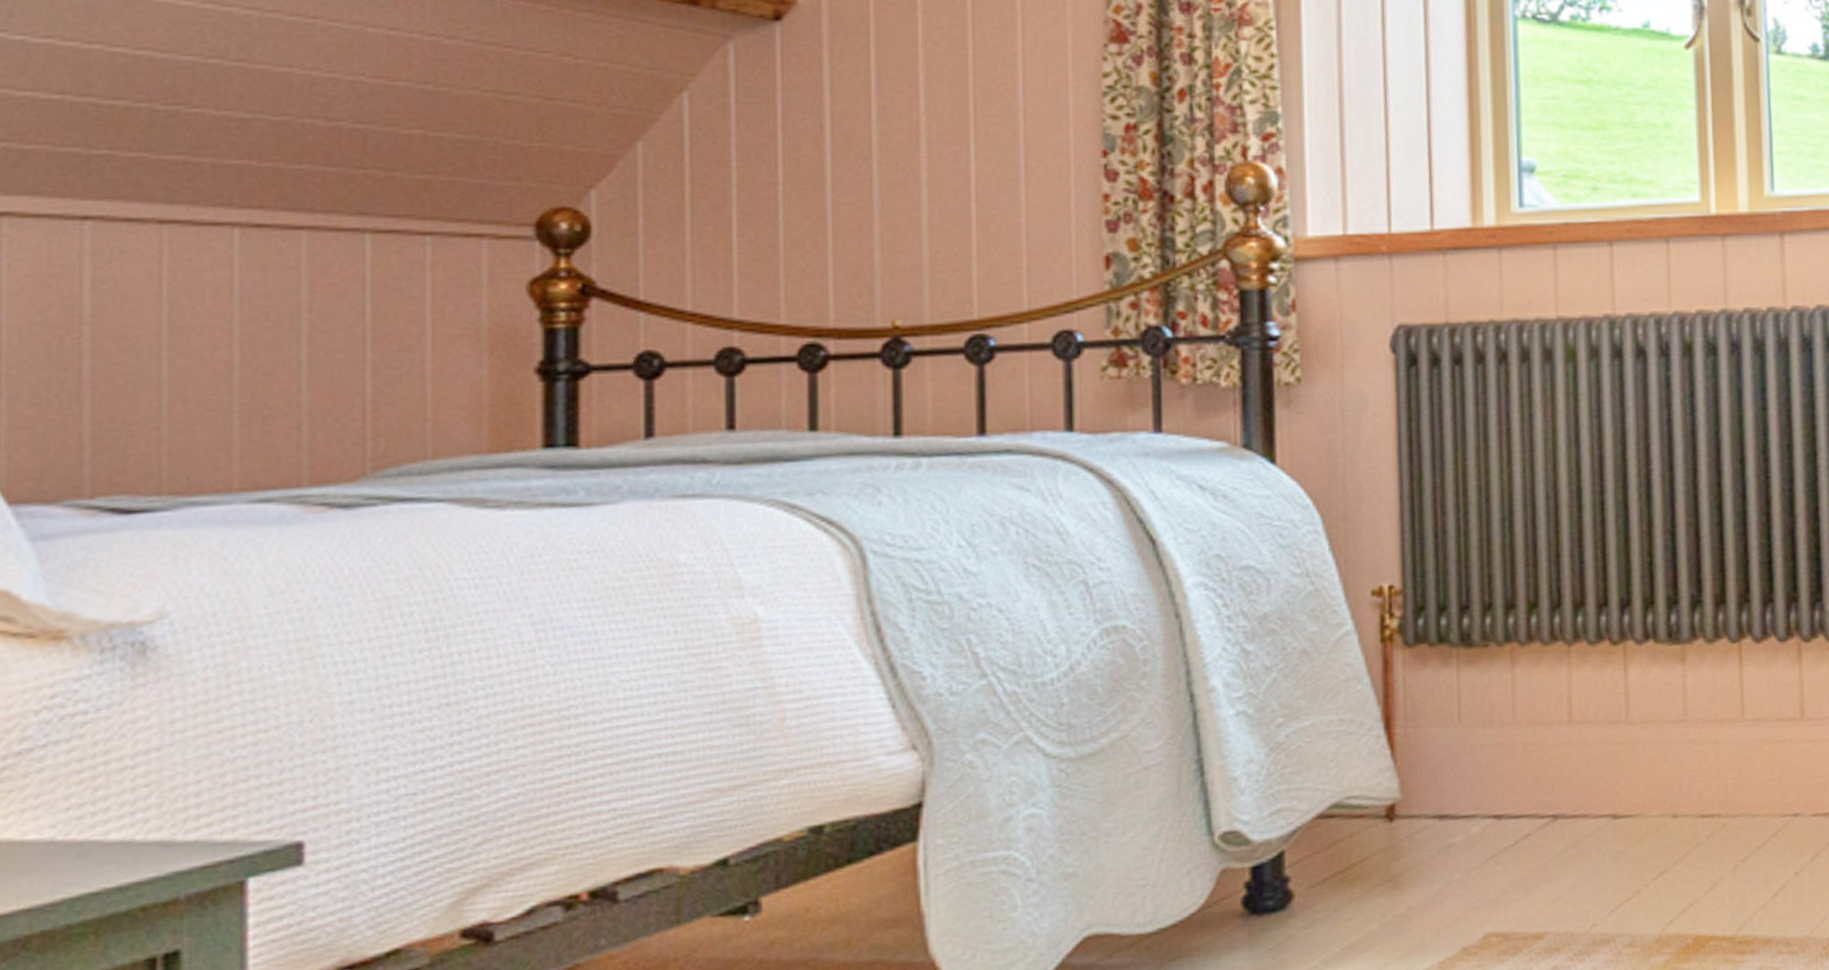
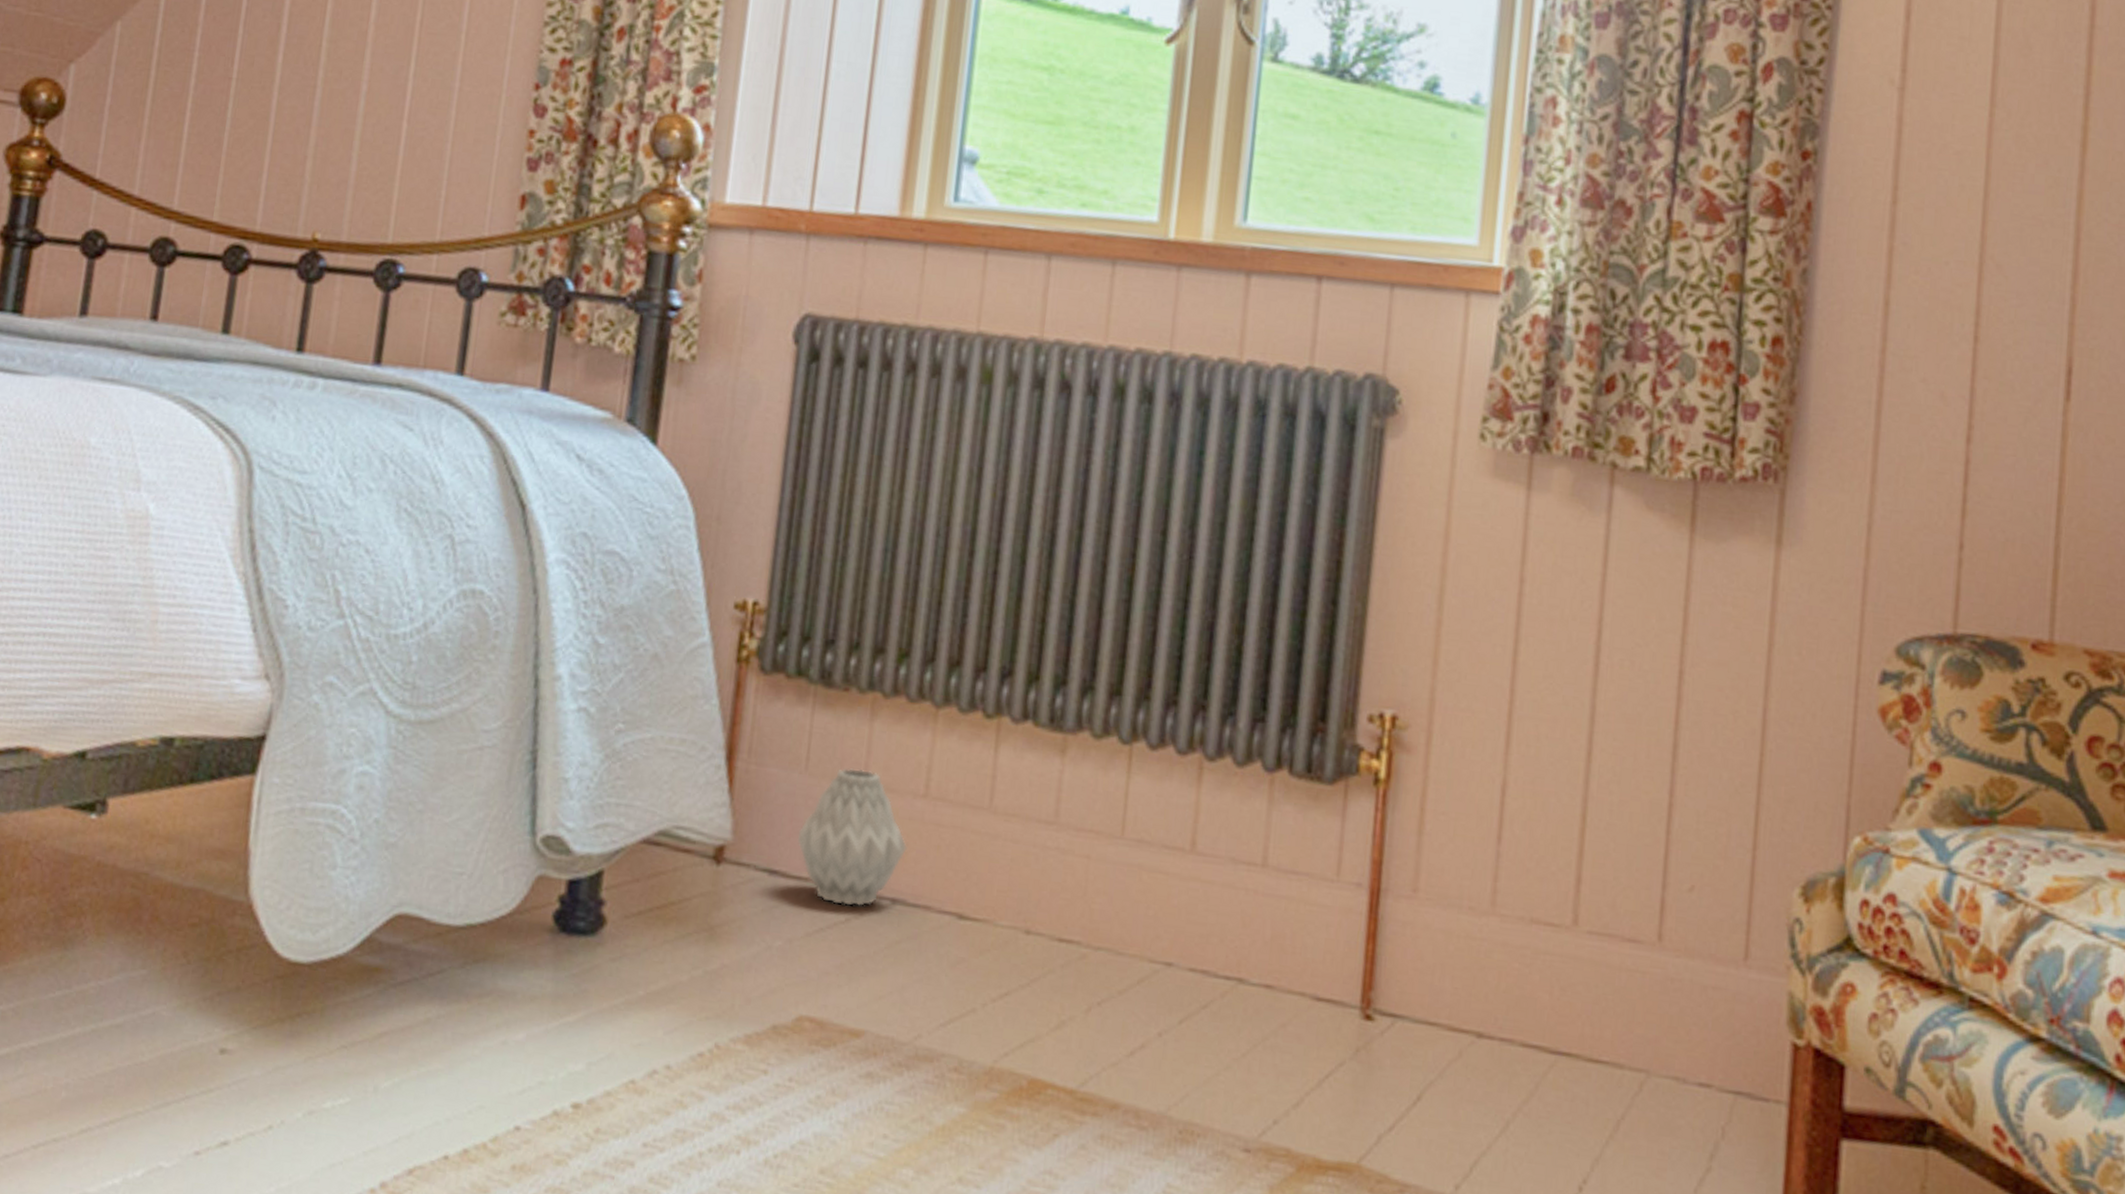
vase: none [1460,710,1560,832] -> present [797,768,907,907]

